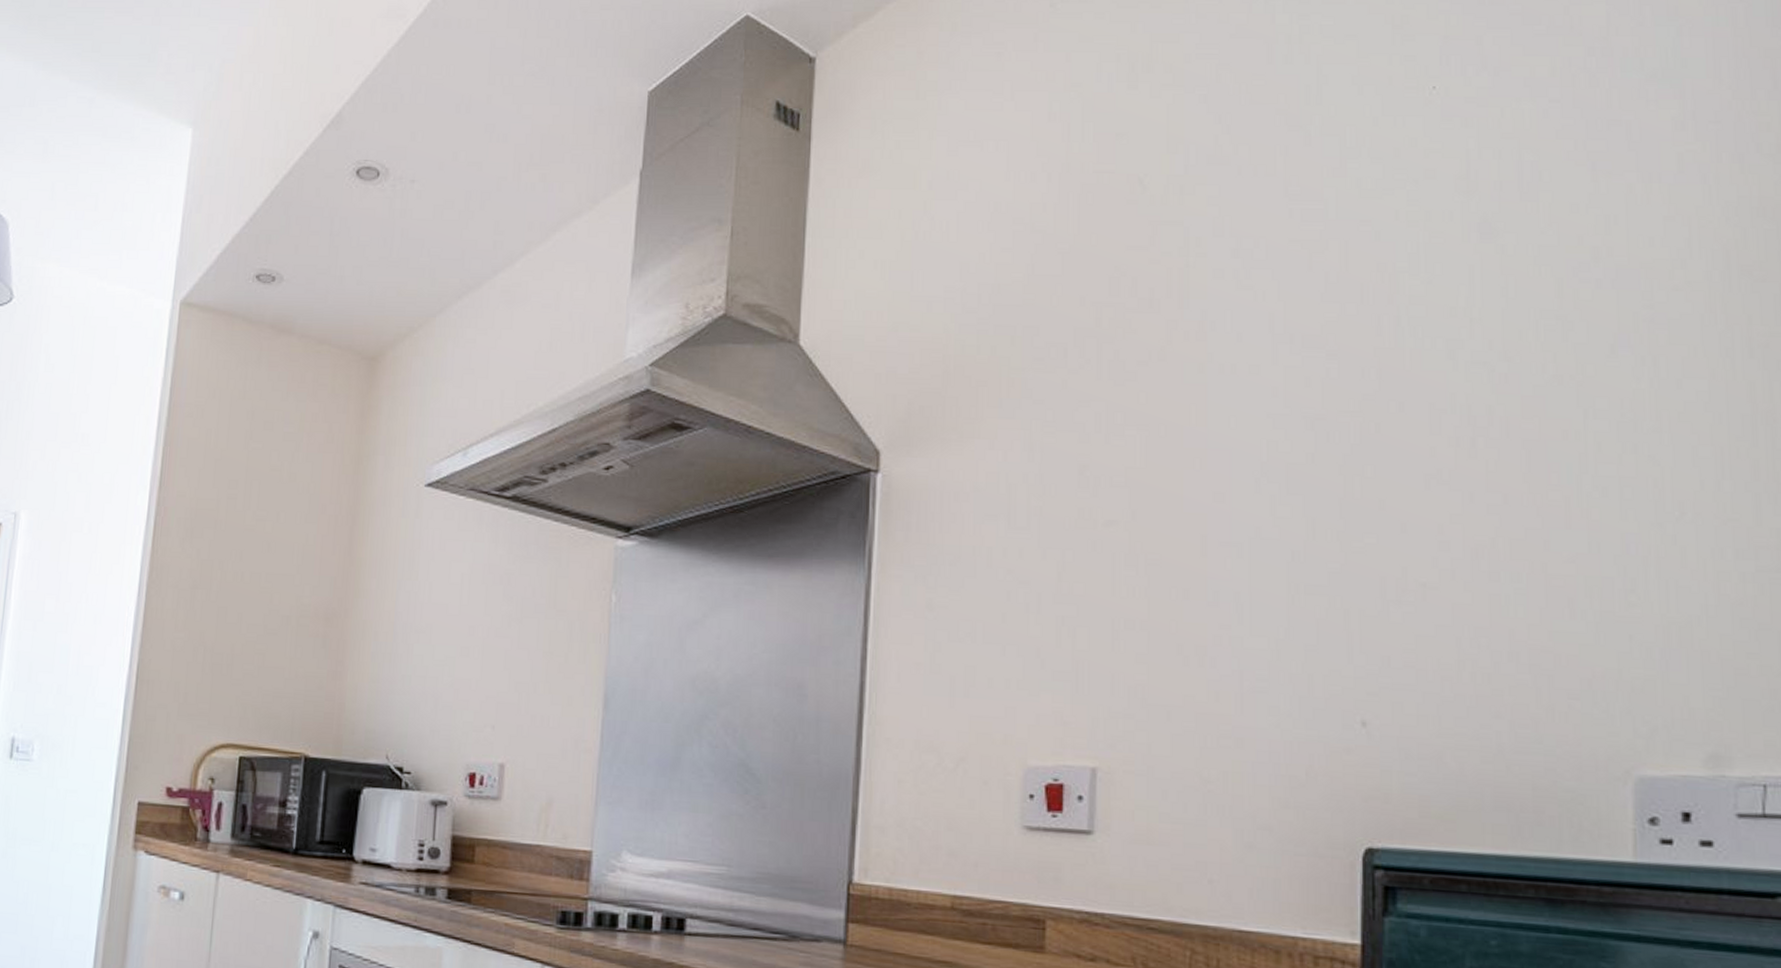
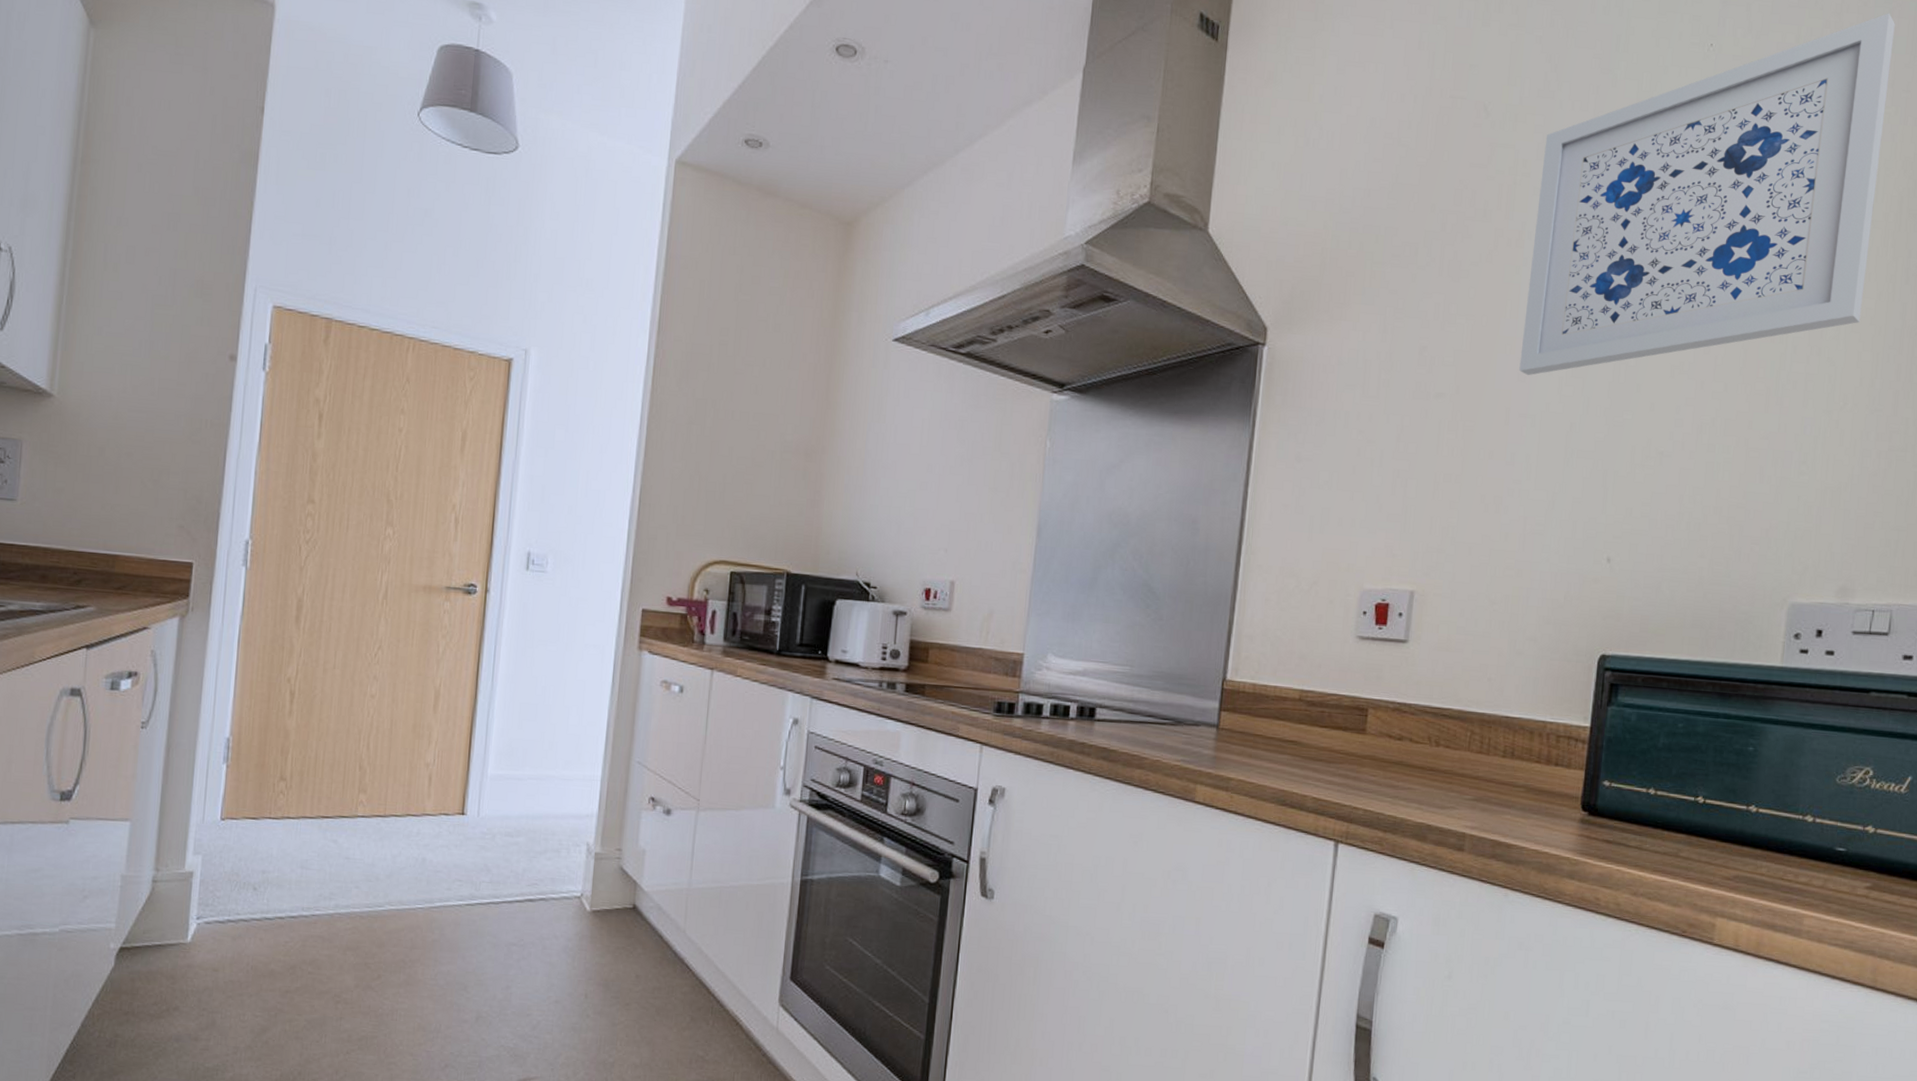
wall art: none [1214,32,1690,495] -> present [1519,13,1895,376]

